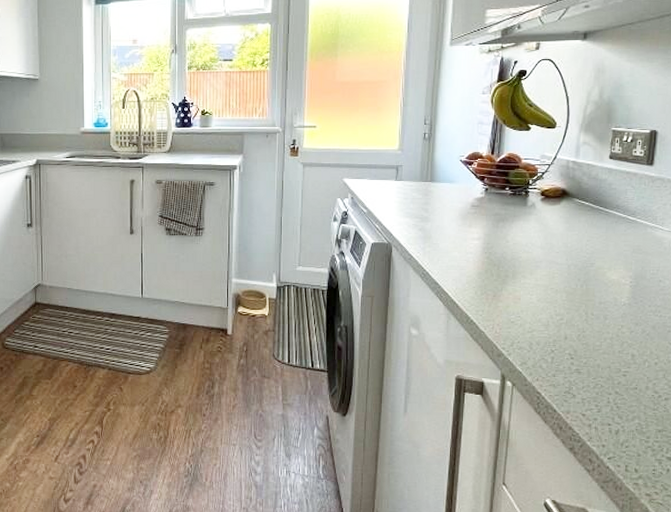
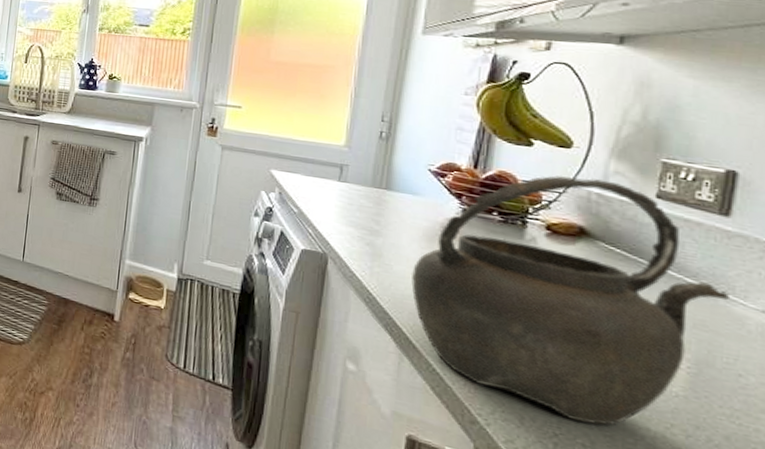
kettle: none [453,150,654,338] -> present [411,175,729,425]

